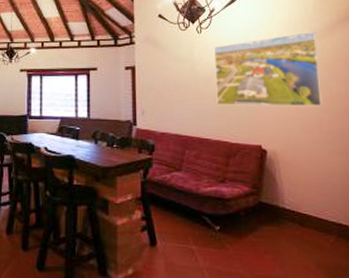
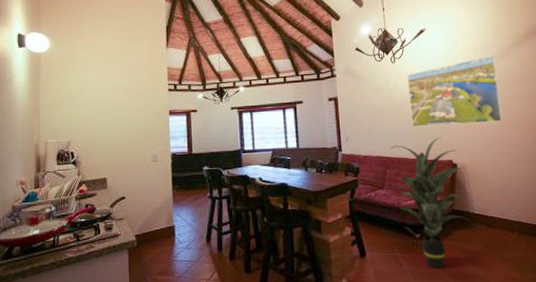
indoor plant: none [190,119,280,269] -> present [390,137,471,269]

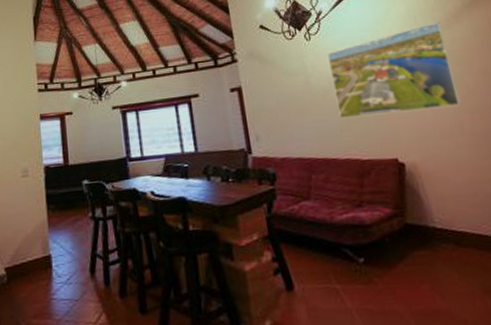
indoor plant: present [390,137,471,269] -> none [313,130,432,305]

